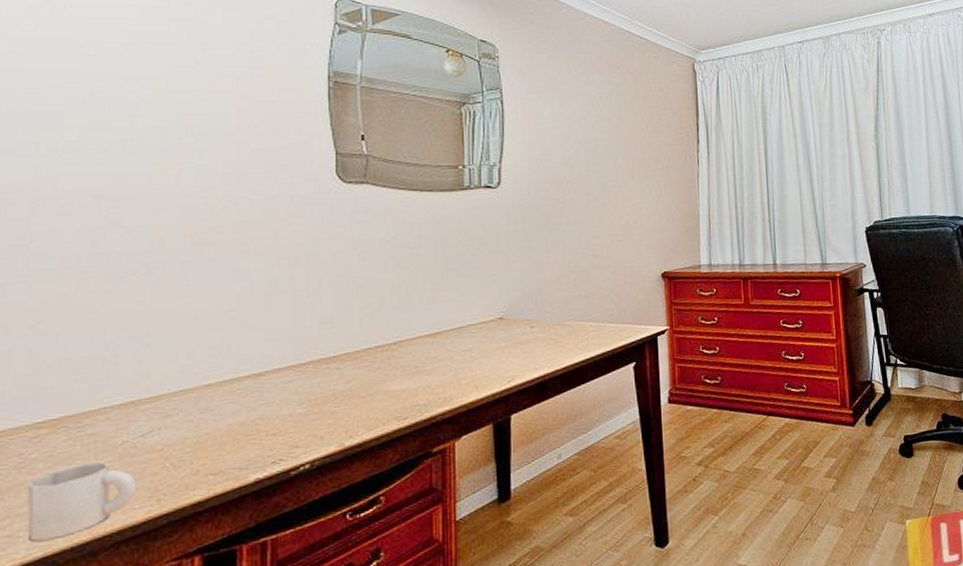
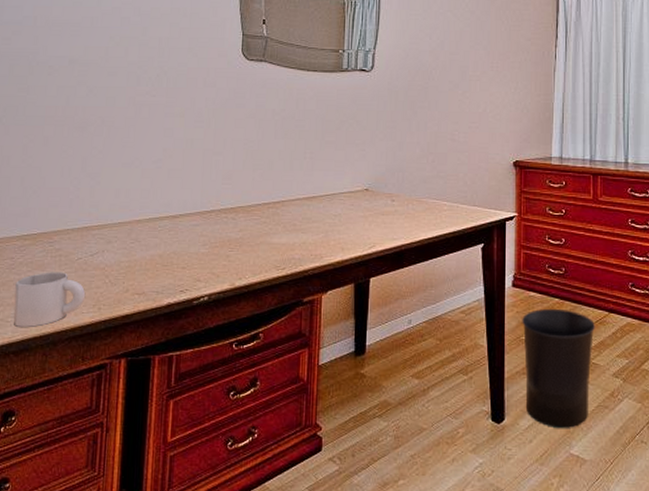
waste bin: none [680,419,754,541] -> present [522,308,595,428]

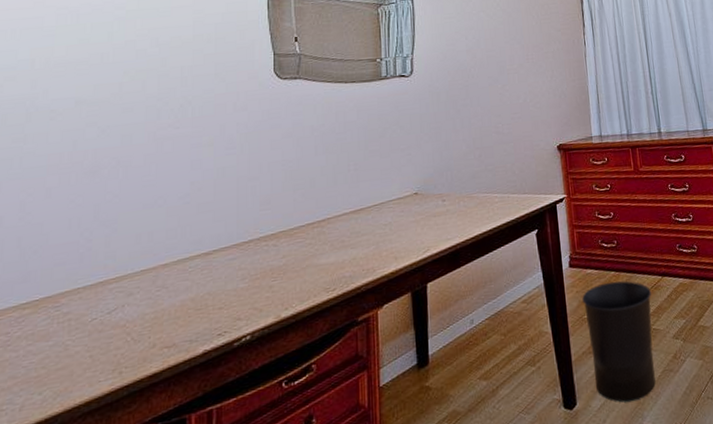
mug: present [13,272,86,328] -> none [9,338,103,415]

